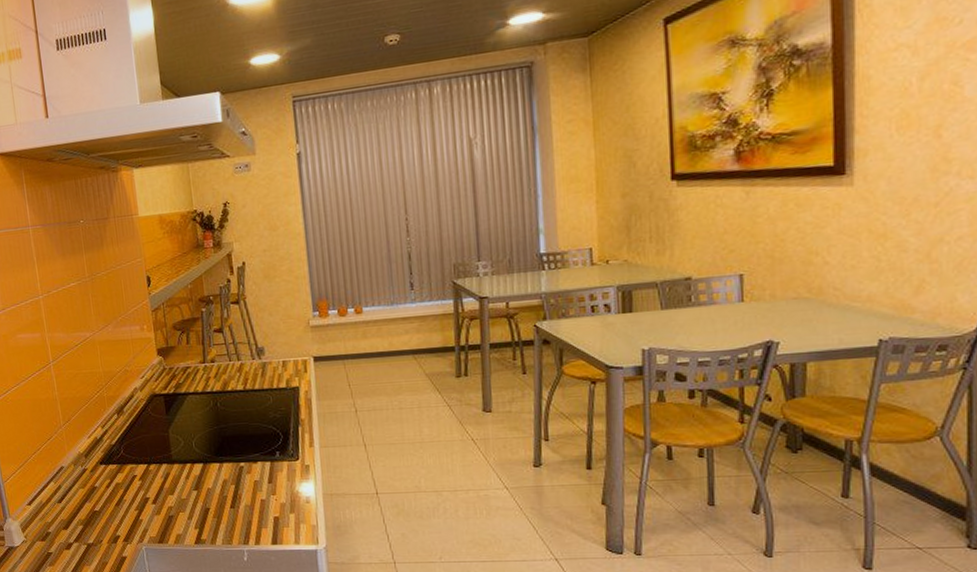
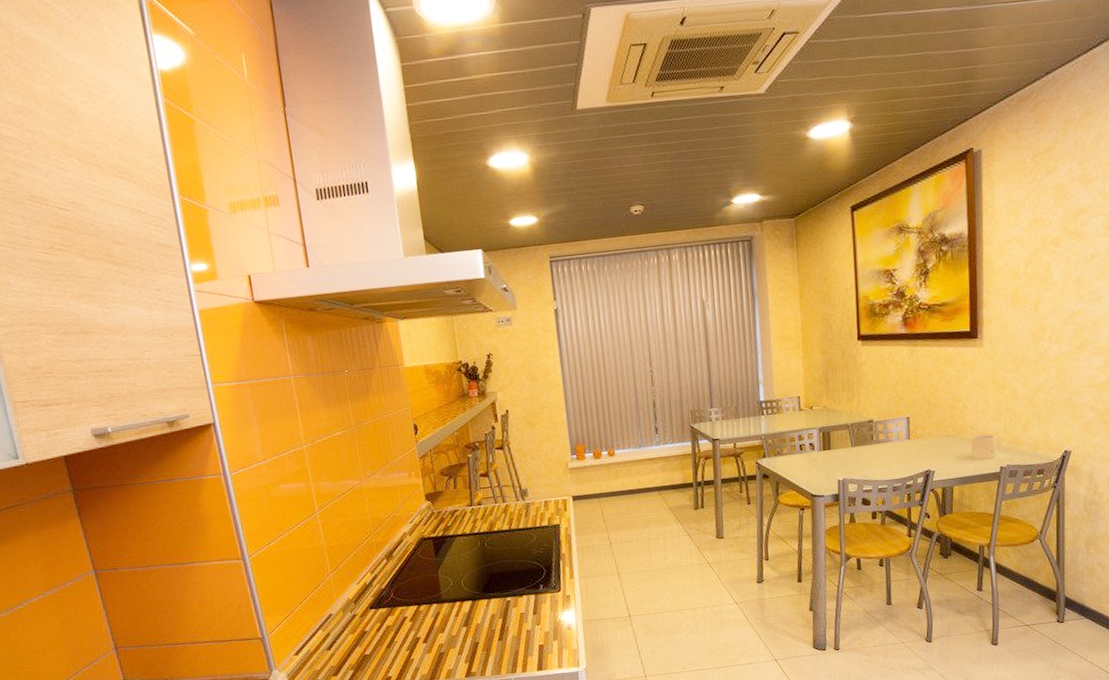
mug: none [832,297,880,330] -> present [970,434,1001,460]

